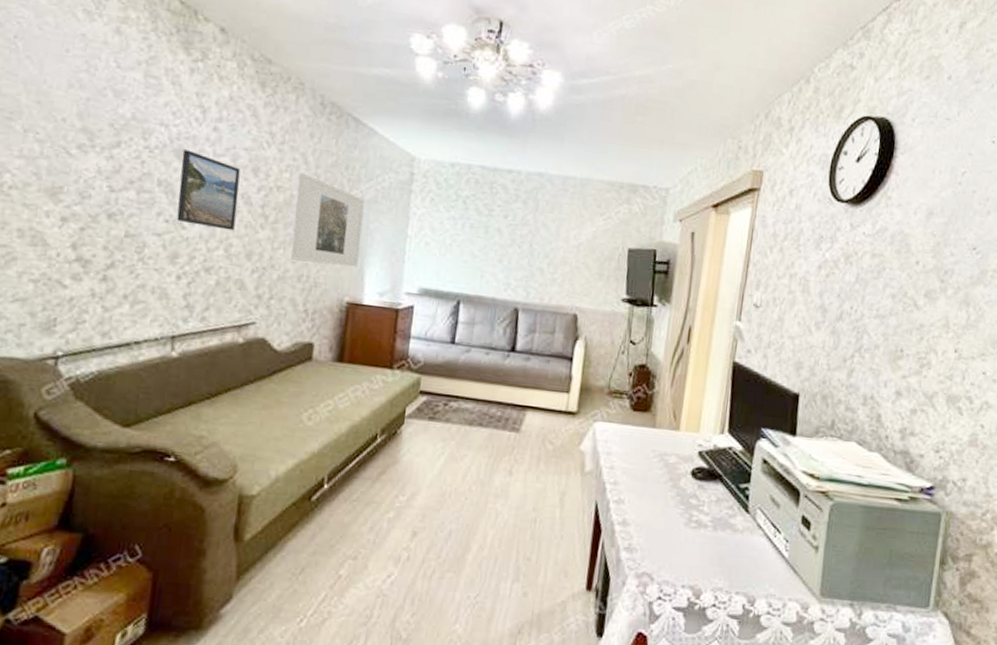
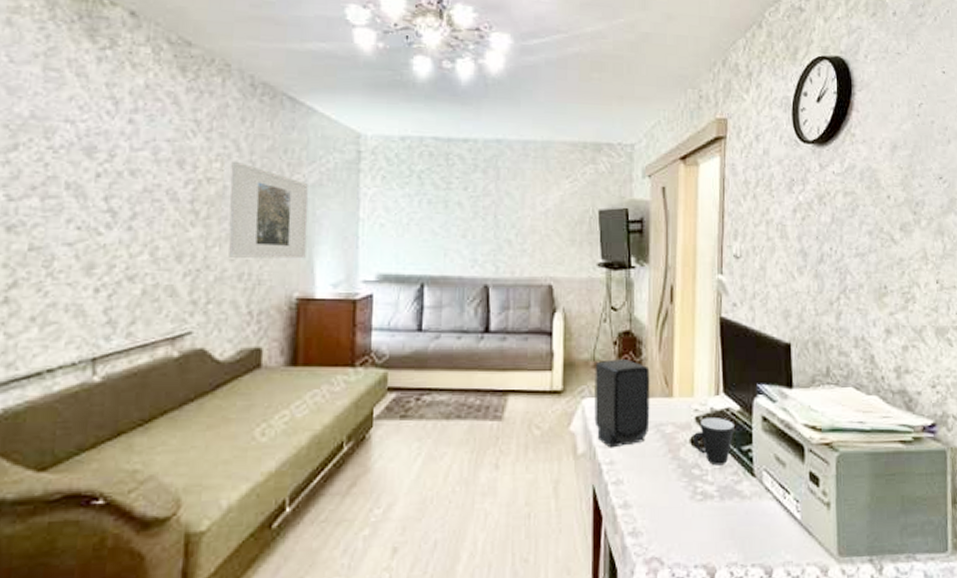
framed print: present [176,149,241,231] -> none [90,147,163,232]
speaker: none [603,389,661,470] -> present [594,359,650,448]
mug: none [694,453,735,499] -> present [693,418,734,466]

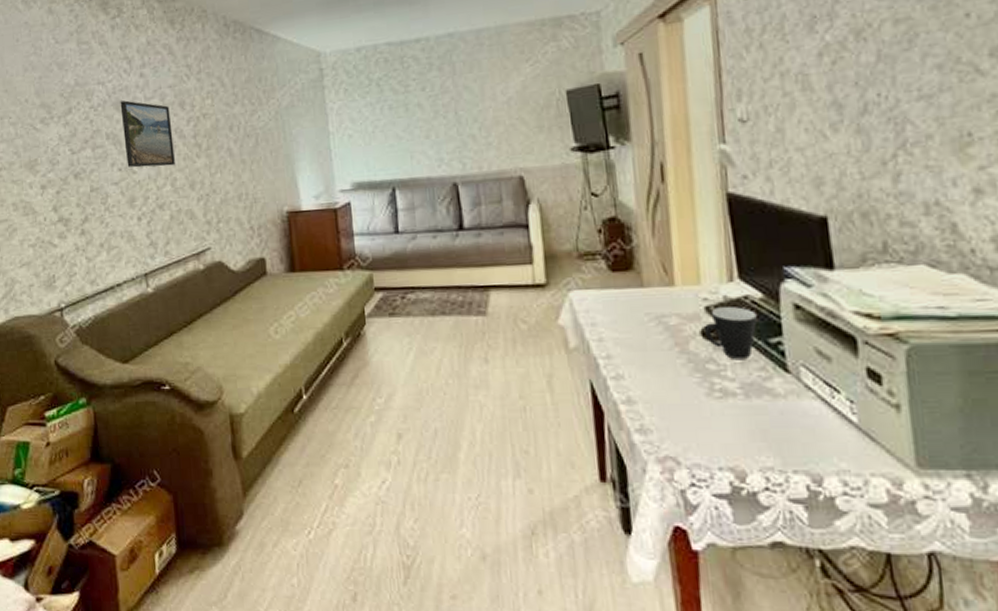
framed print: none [90,147,163,232] -> present [120,100,175,168]
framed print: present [228,161,308,259] -> none [219,95,289,181]
speaker: present [594,359,650,448] -> none [579,247,650,342]

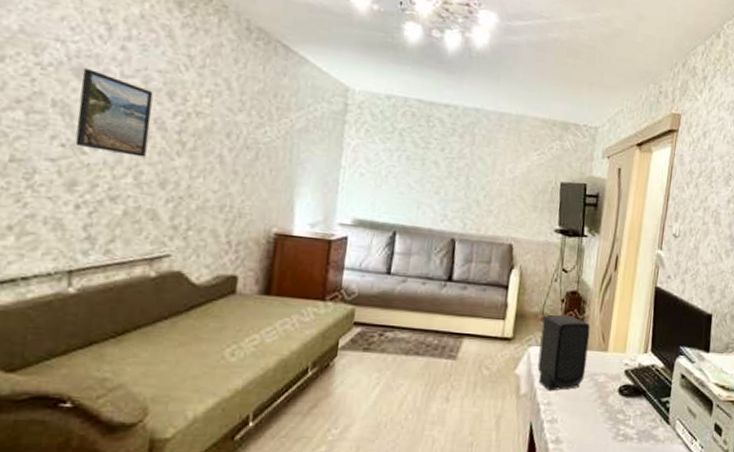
speaker: none [579,247,650,342] -> present [537,314,591,391]
mug: present [703,307,757,361] -> none [621,372,657,413]

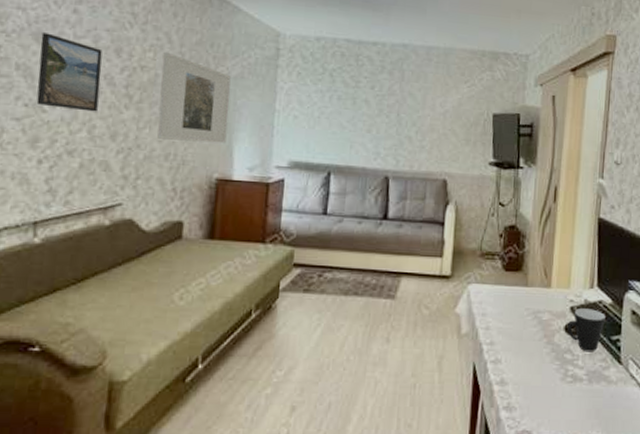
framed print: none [212,98,295,198] -> present [157,51,231,144]
speaker: present [537,314,591,391] -> none [478,250,531,330]
mug: none [621,372,657,413] -> present [567,308,606,352]

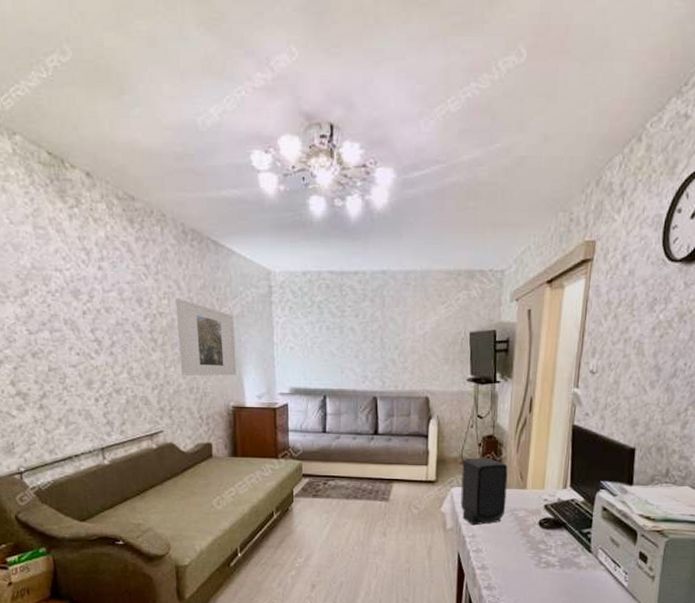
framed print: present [36,32,103,112] -> none [78,290,132,356]
speaker: none [478,250,531,330] -> present [460,458,508,526]
mug: present [567,308,606,352] -> none [541,506,577,543]

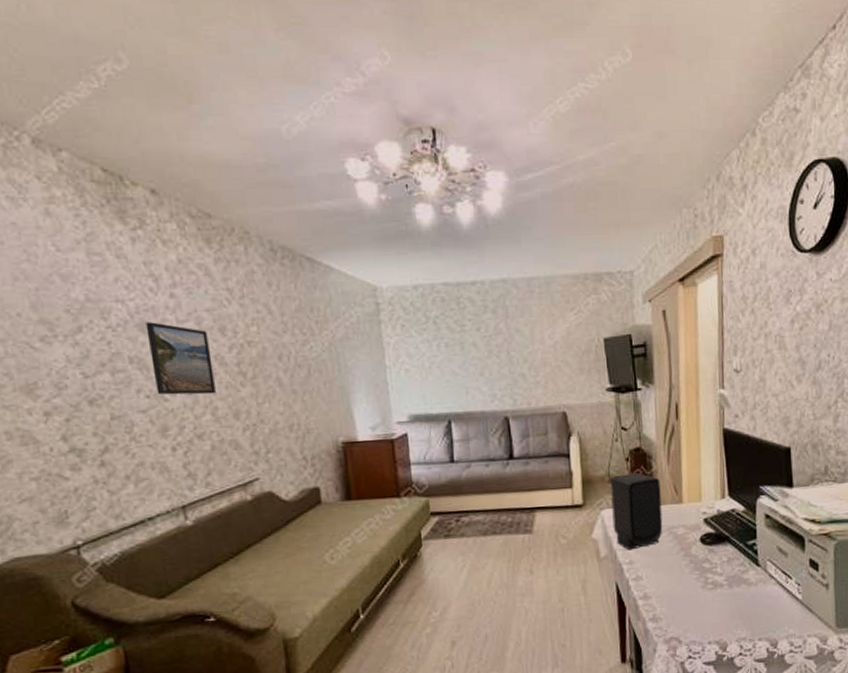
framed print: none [78,290,132,356] -> present [145,322,216,395]
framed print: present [175,298,236,376] -> none [266,323,344,411]

